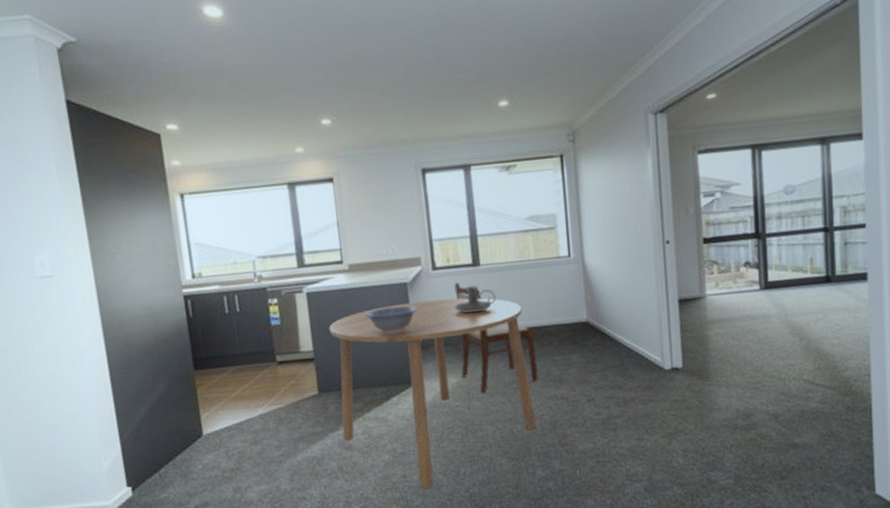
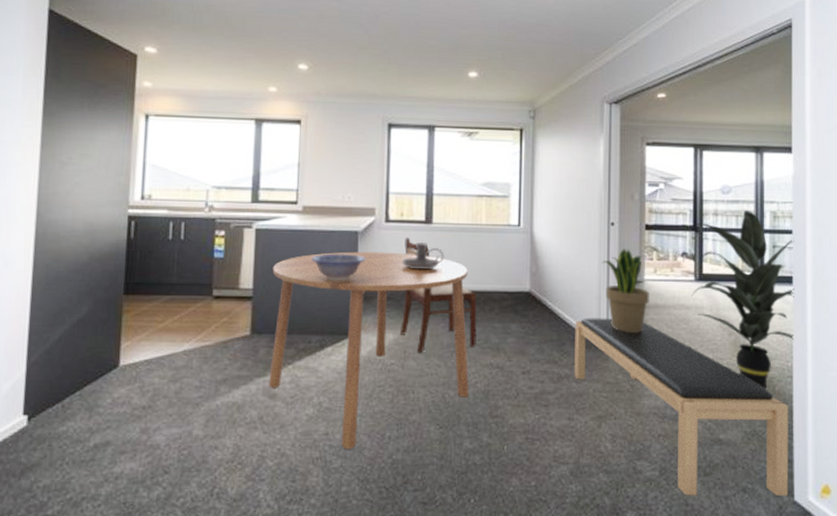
bench: none [637,338,869,500] -> present [574,318,788,496]
potted plant: none [659,266,713,350] -> present [601,249,650,333]
indoor plant: none [758,209,871,390] -> present [692,211,795,389]

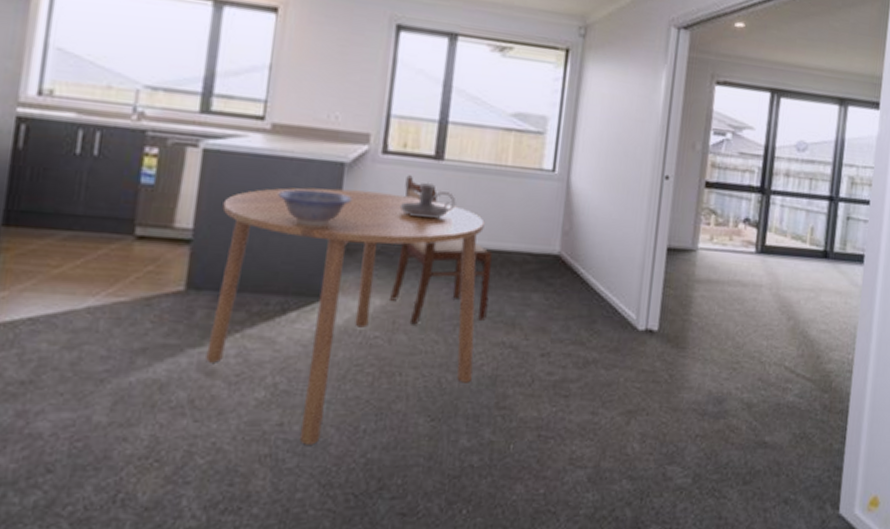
bench: present [574,318,788,496] -> none [604,290,844,508]
potted plant: present [601,249,650,333] -> none [649,209,702,313]
indoor plant: present [692,211,795,389] -> none [750,173,871,384]

